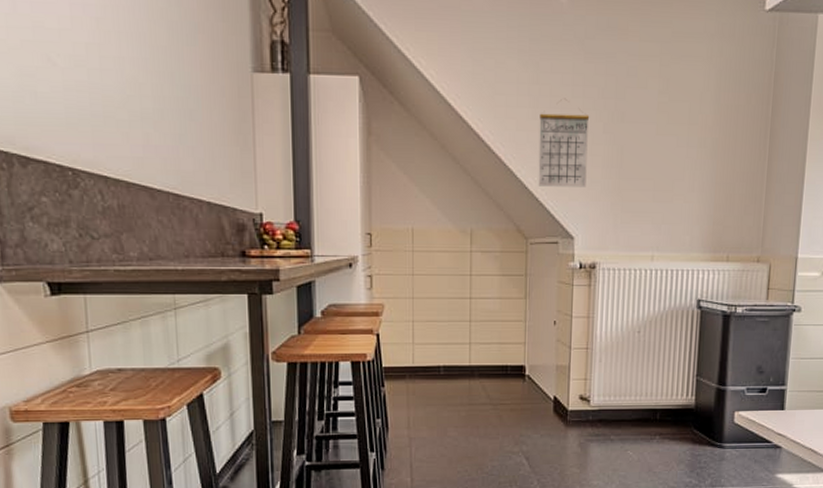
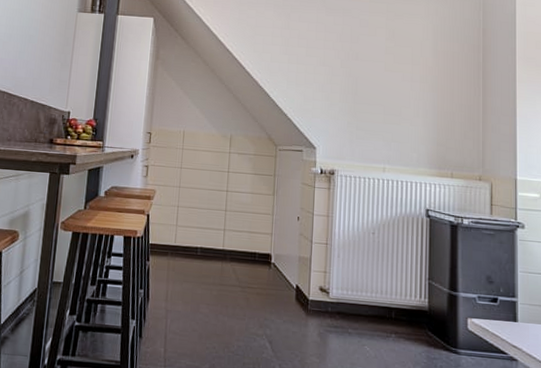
calendar: present [538,98,590,187] -> none [287,40,330,108]

